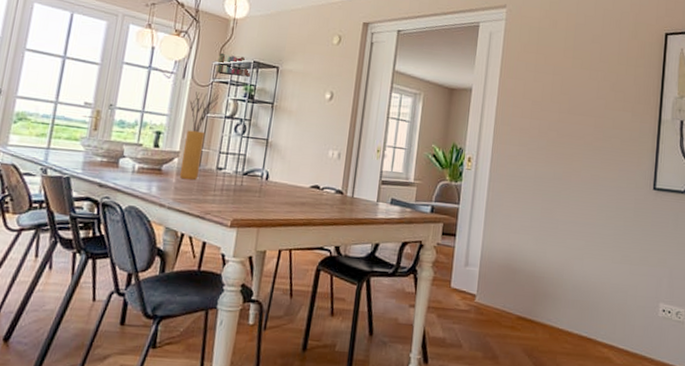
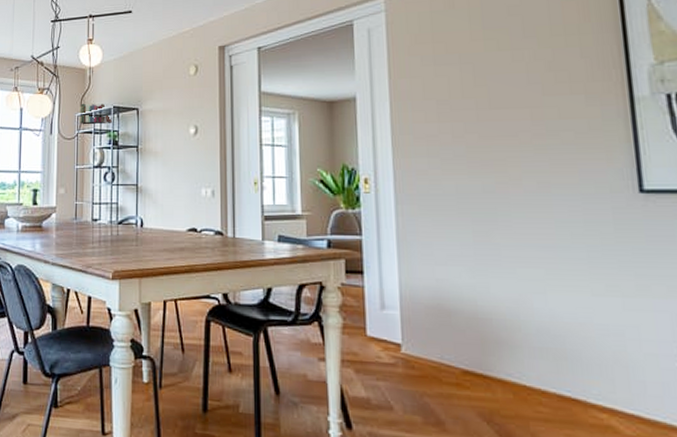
vase: present [179,92,220,181] -> none [58,144,86,234]

